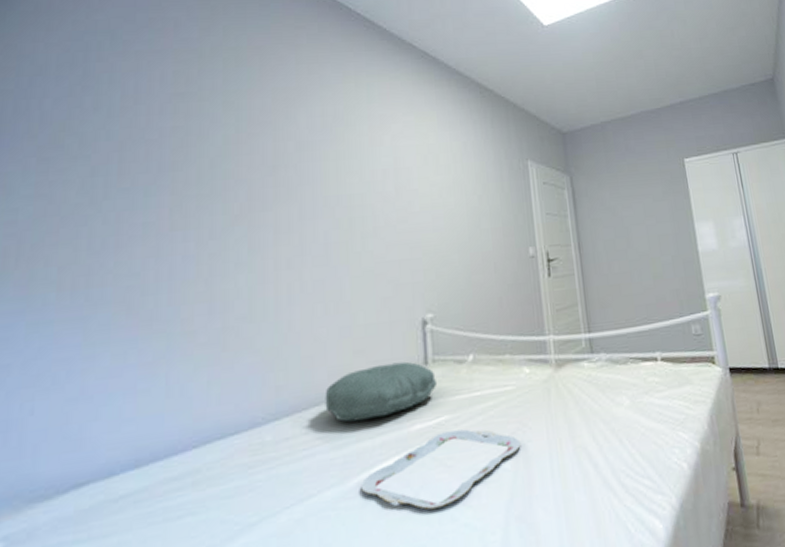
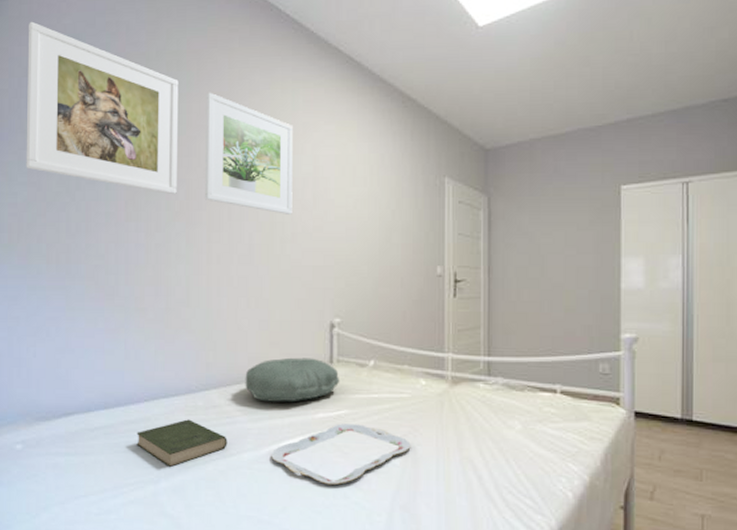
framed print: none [33,16,238,197] -> present [26,21,179,195]
book: none [181,461,305,531] -> present [136,419,227,468]
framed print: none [270,87,373,209] -> present [205,92,293,214]

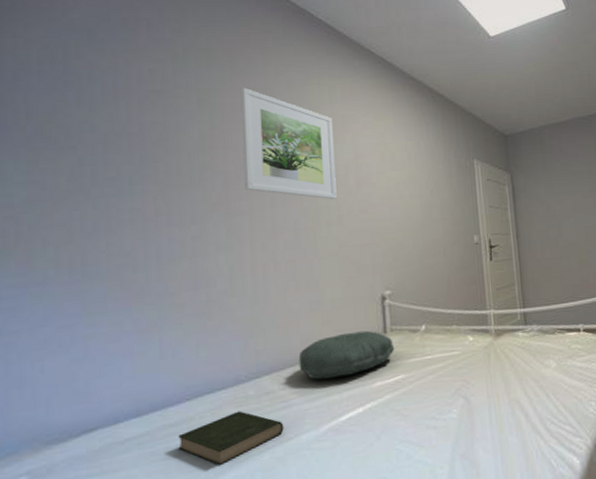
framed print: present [26,21,179,195] -> none [24,13,213,187]
serving tray: present [271,423,411,485] -> none [331,386,465,450]

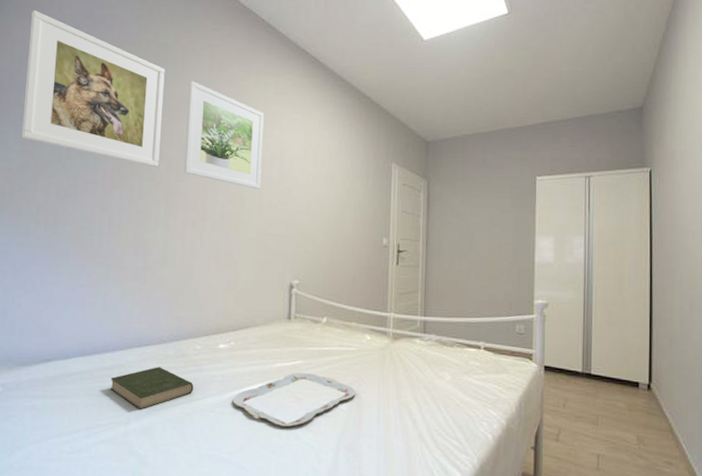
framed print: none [24,13,213,187] -> present [21,10,165,168]
pillow: present [298,330,395,380] -> none [212,313,297,353]
serving tray: none [331,386,465,450] -> present [232,372,356,427]

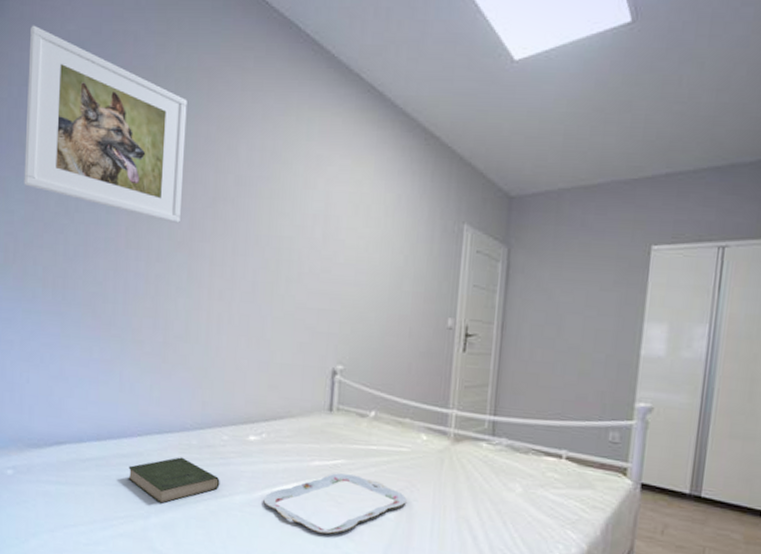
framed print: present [184,80,264,189] -> none [209,115,306,253]

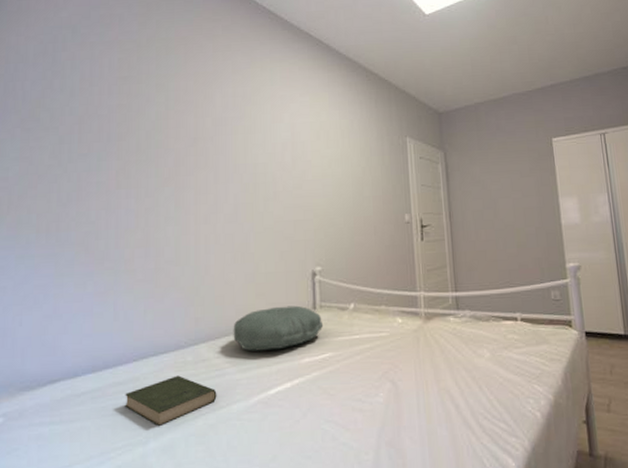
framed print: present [24,25,187,224] -> none [19,15,167,163]
pillow: none [240,402,339,448] -> present [233,305,324,351]
serving tray: present [263,473,407,534] -> none [260,365,392,429]

